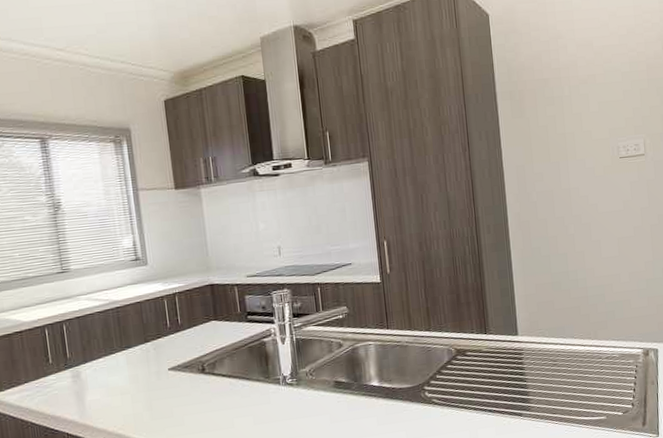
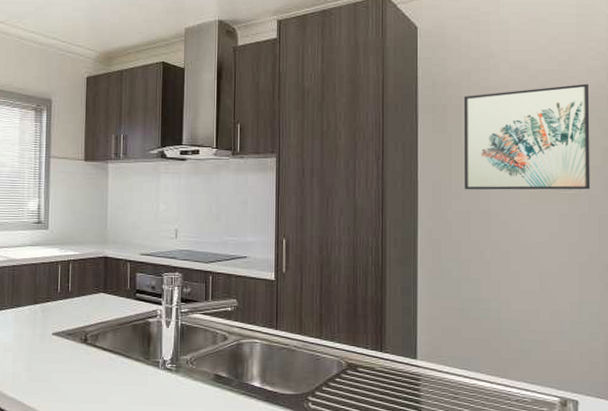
wall art: none [537,55,655,171] -> present [463,83,591,190]

